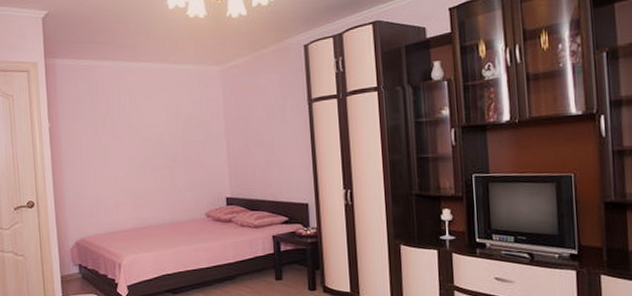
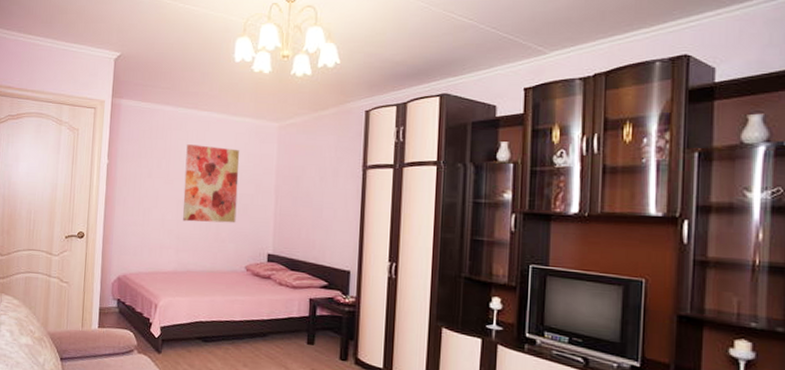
wall art: none [130,97,190,177] -> present [183,144,240,223]

